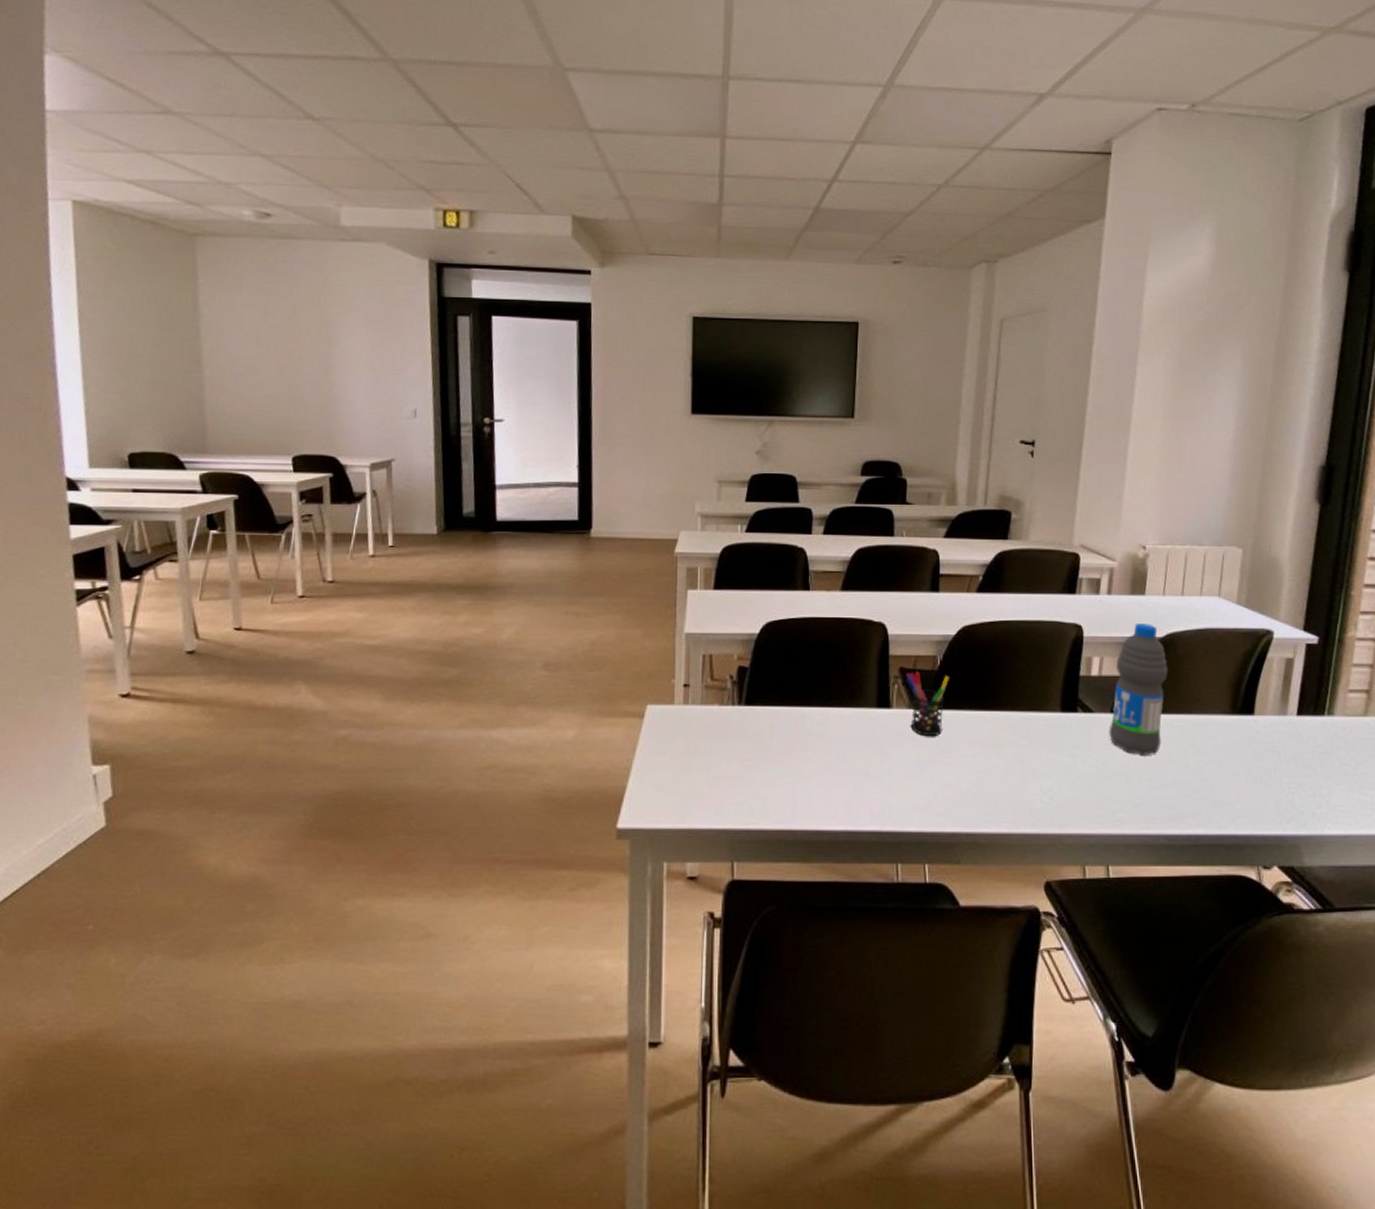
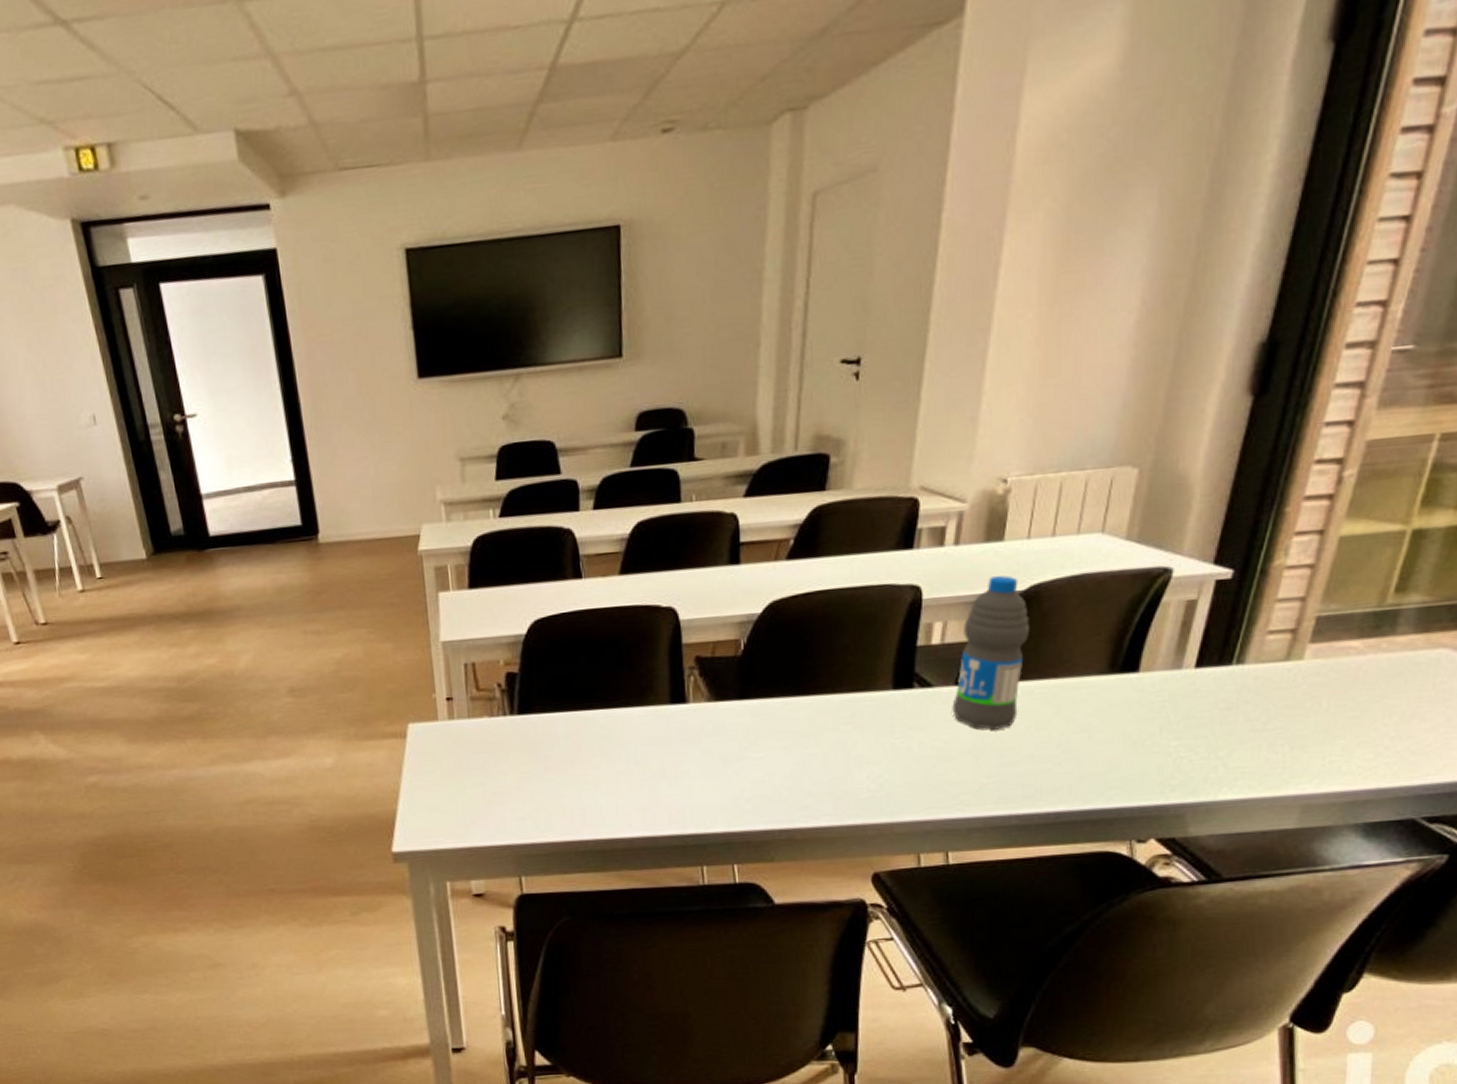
pen holder: present [906,672,950,737] -> none [703,659,757,731]

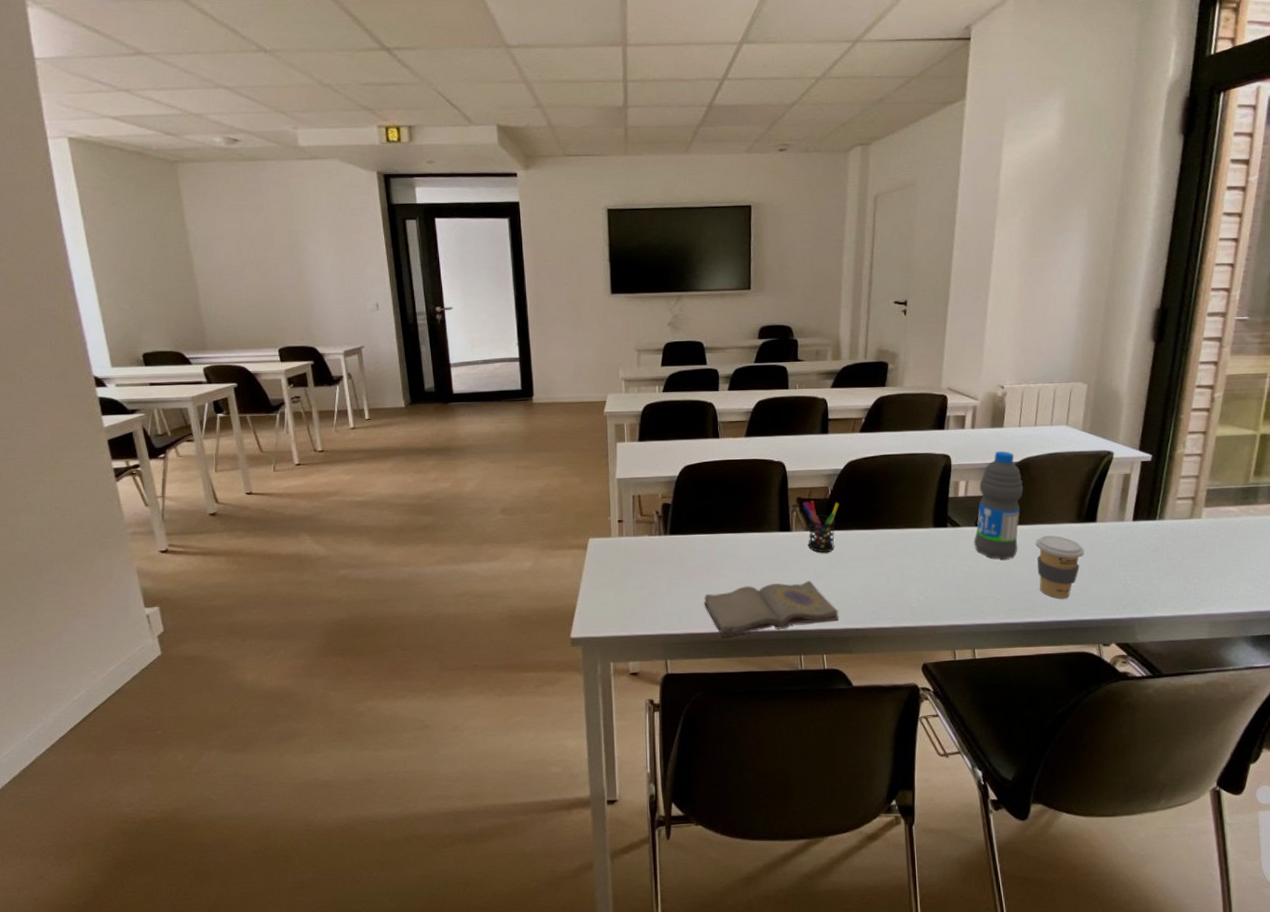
diary: none [568,768,755,846] -> present [704,580,839,637]
pen holder: none [703,659,757,731] -> present [802,500,840,553]
coffee cup: none [1044,693,1118,781] -> present [1035,535,1085,598]

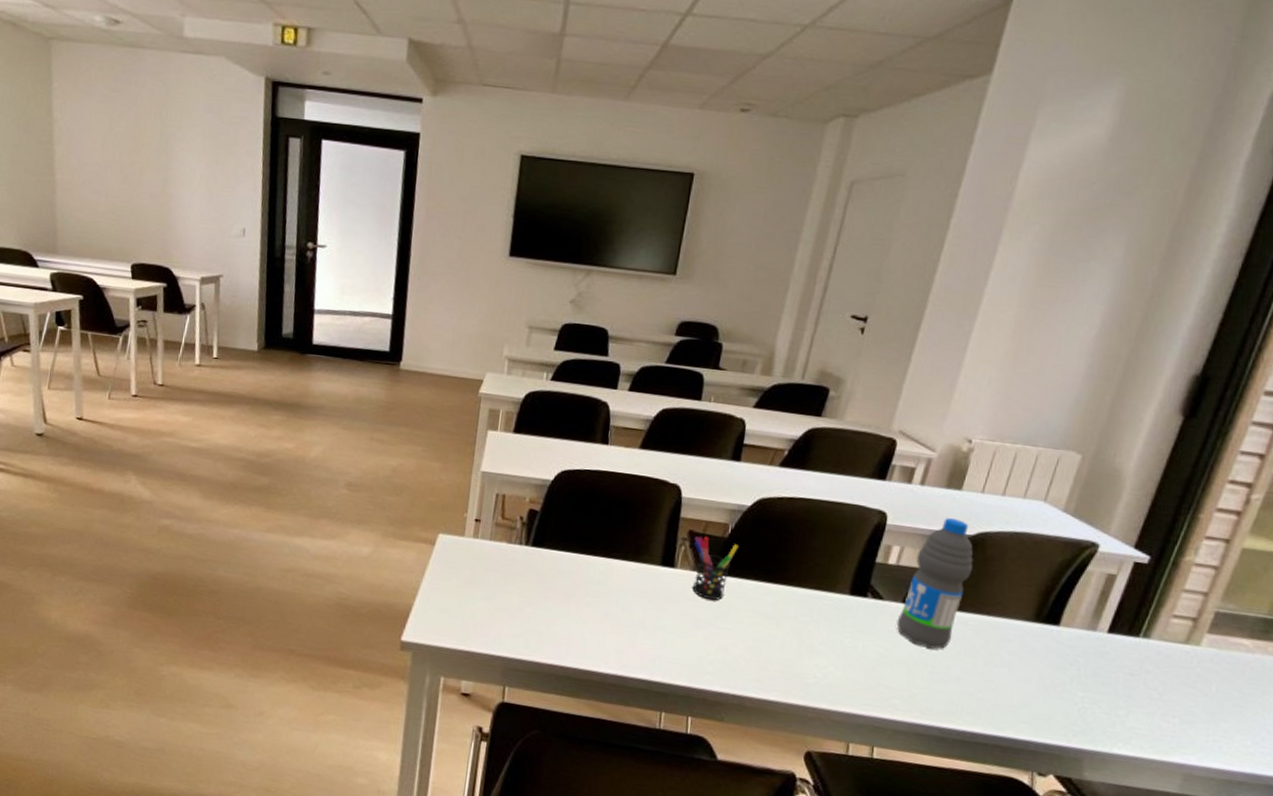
diary: present [704,580,839,637] -> none [558,620,715,681]
coffee cup: present [1035,535,1085,598] -> none [970,629,1037,710]

